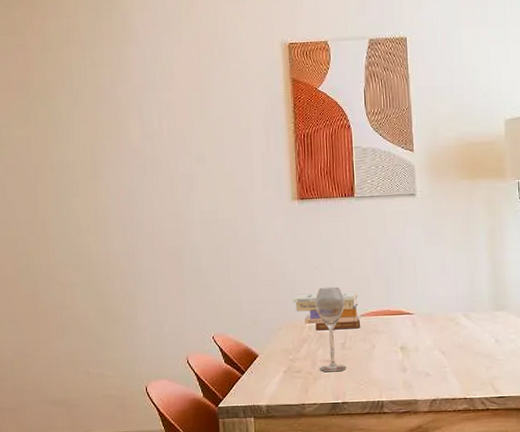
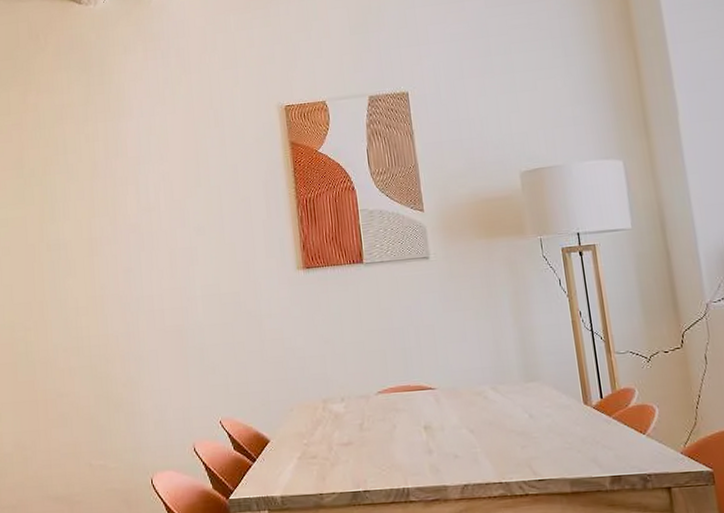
books: present [293,291,361,331] -> none [304,366,379,411]
wineglass: present [314,286,347,372] -> none [327,361,367,457]

